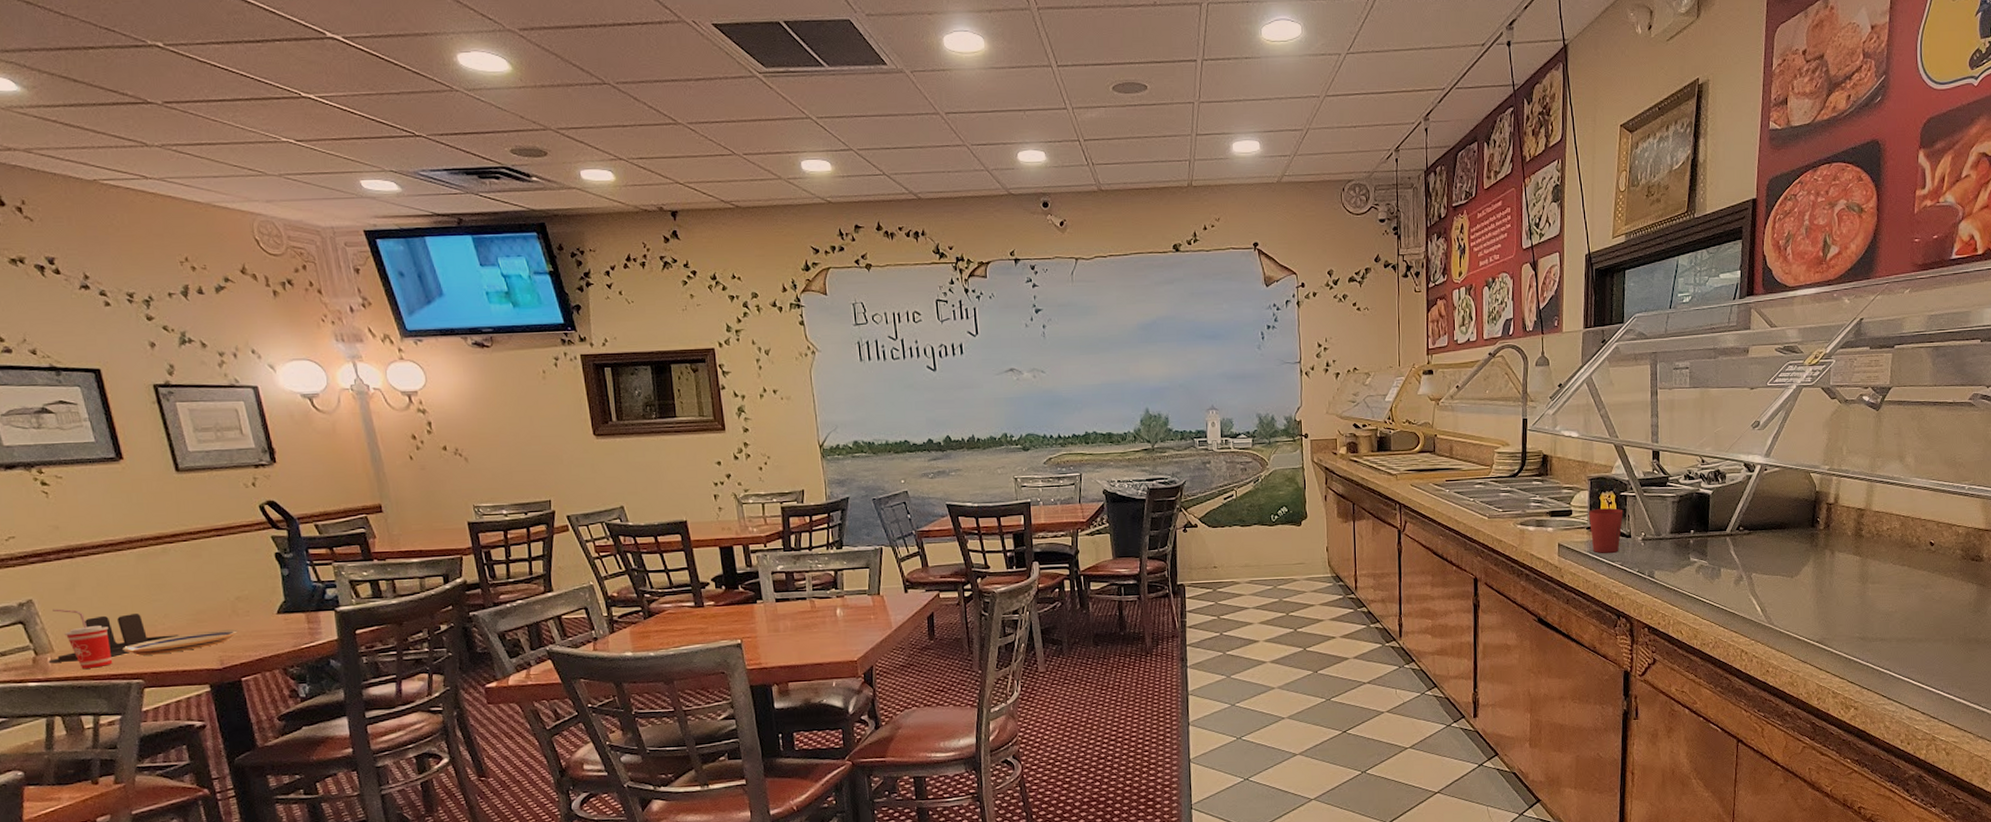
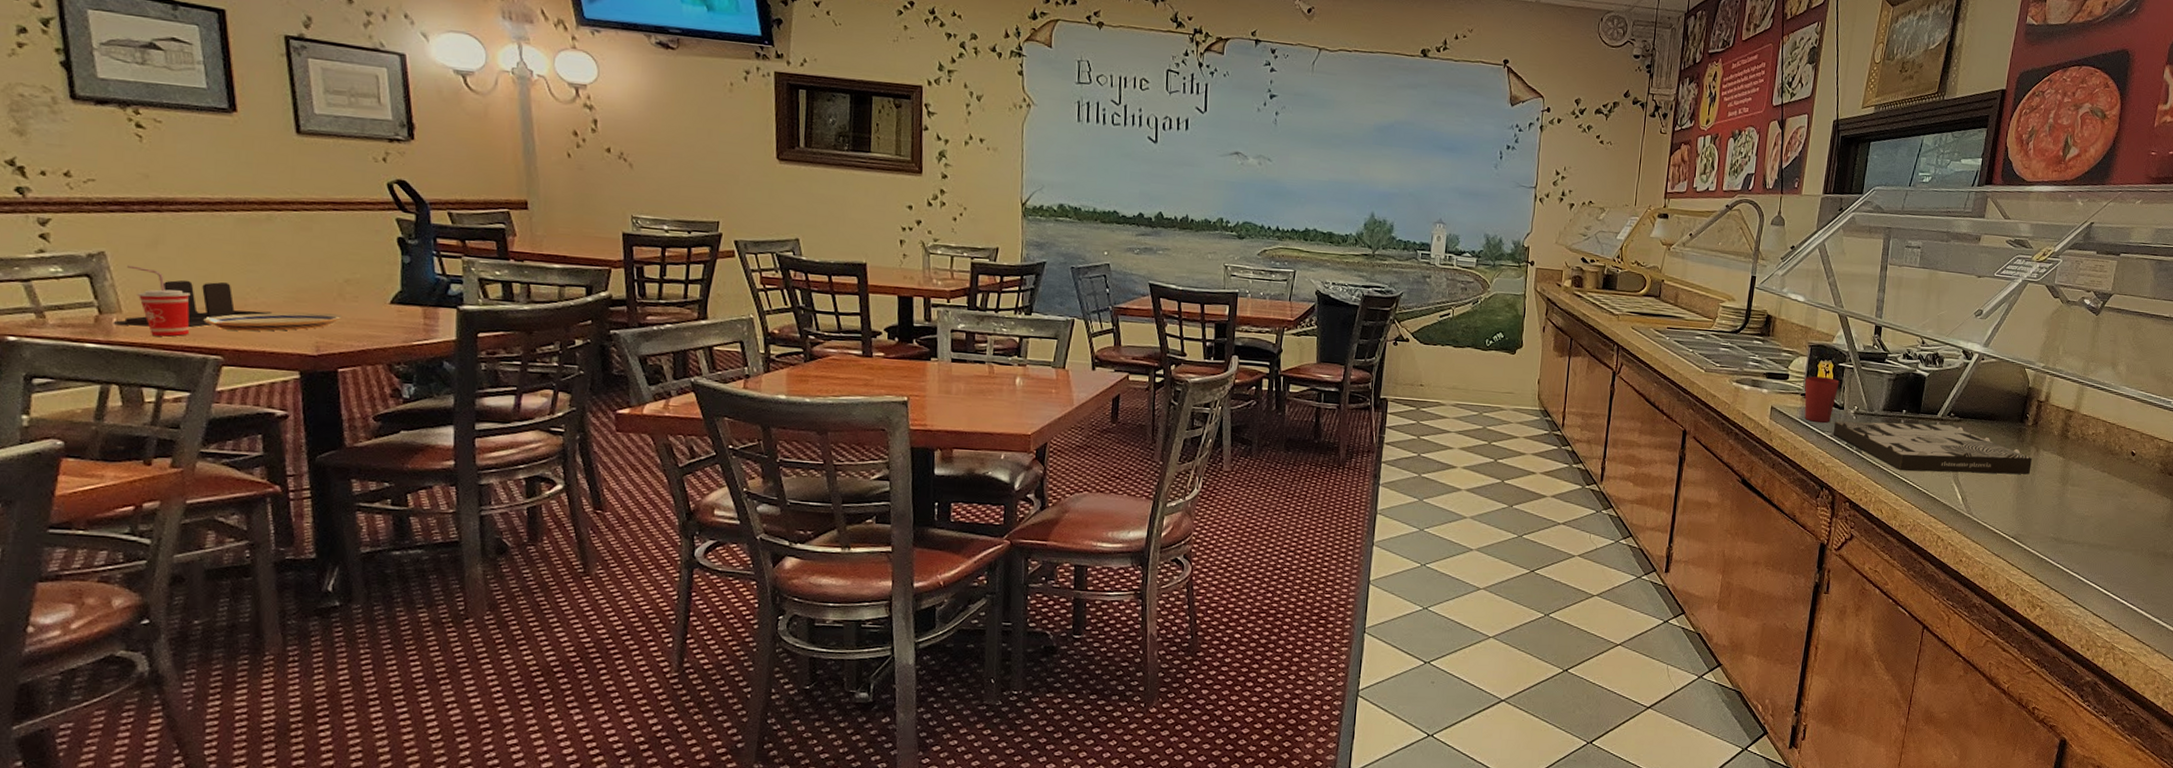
pizza box: none [1623,538,1828,591] -> present [1833,421,2032,475]

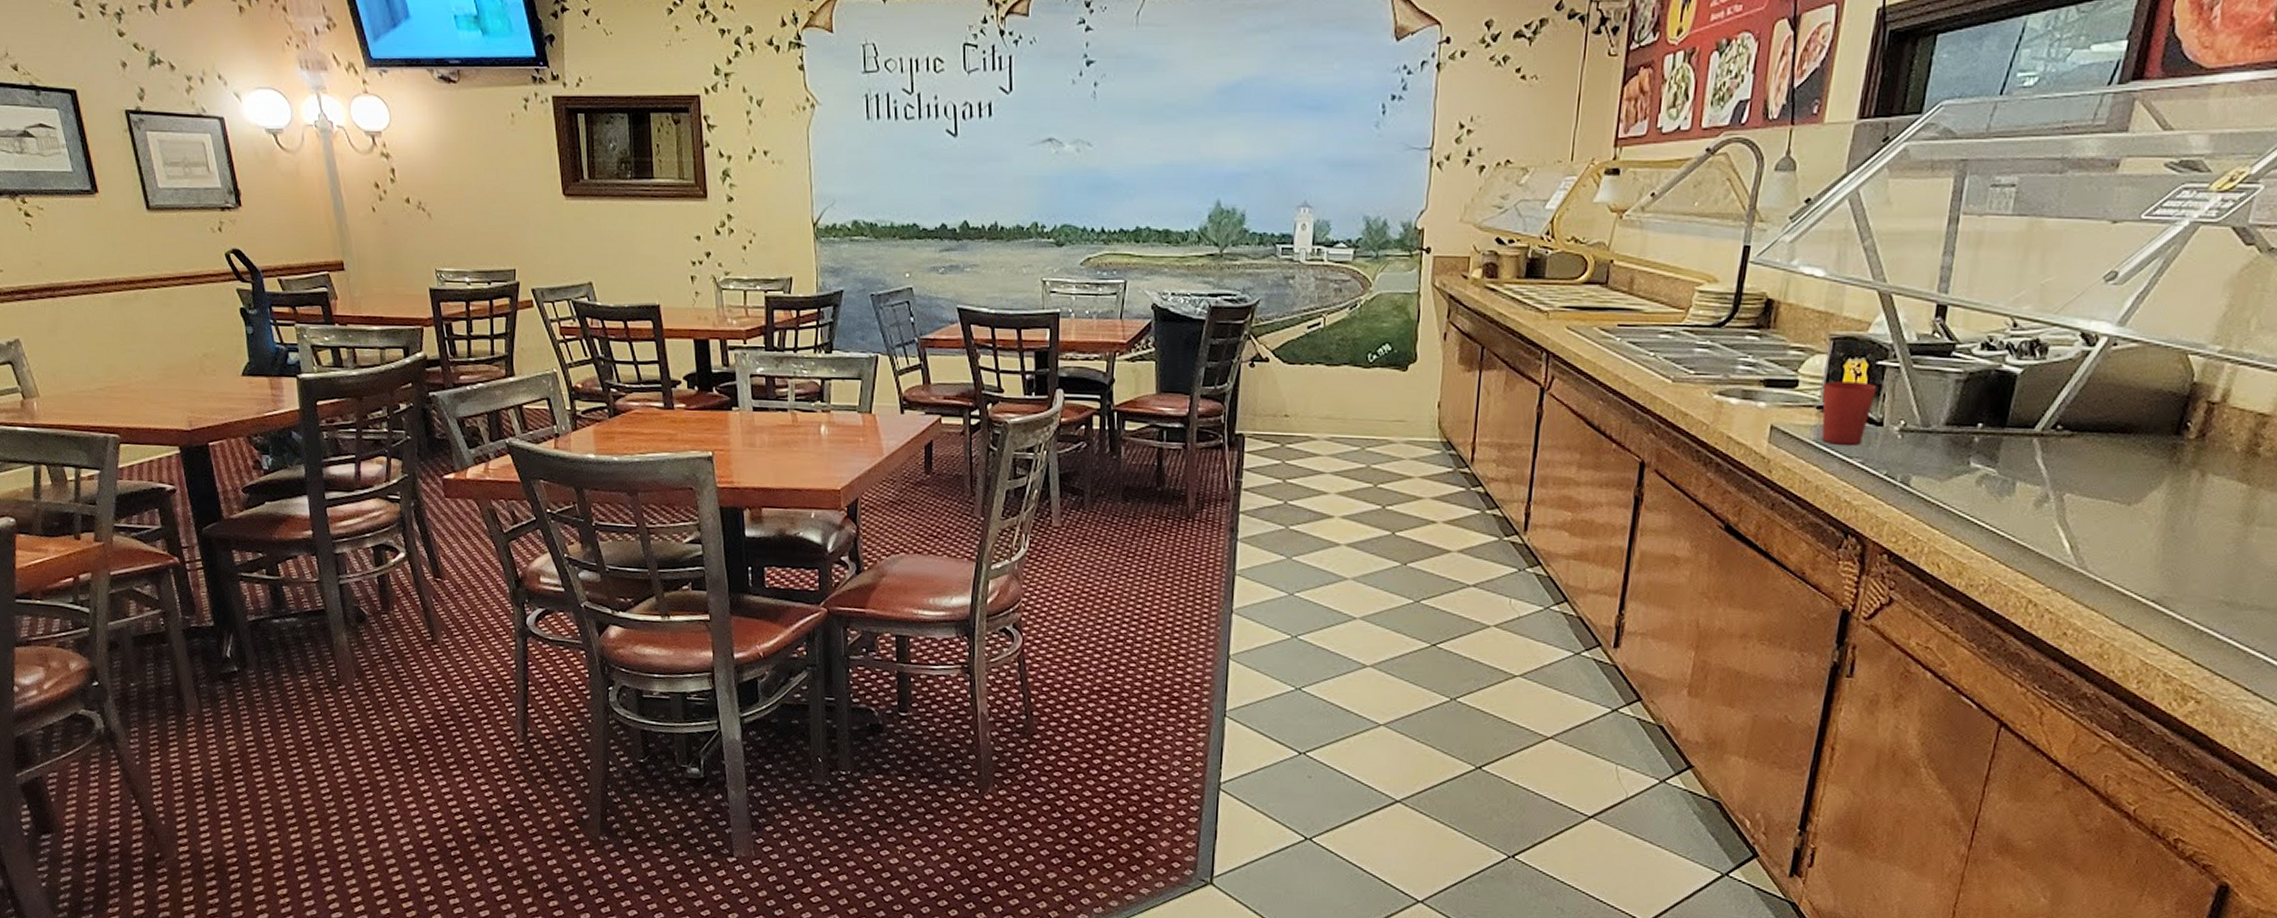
napkin holder: present [113,280,273,327] -> none [34,362,151,409]
beverage cup: present [127,265,191,337] -> none [37,351,92,418]
plate: present [203,312,343,332] -> none [100,388,206,409]
pizza box: present [1833,421,2032,475] -> none [1864,441,2193,511]

